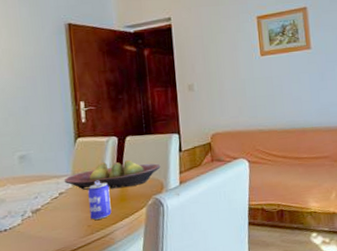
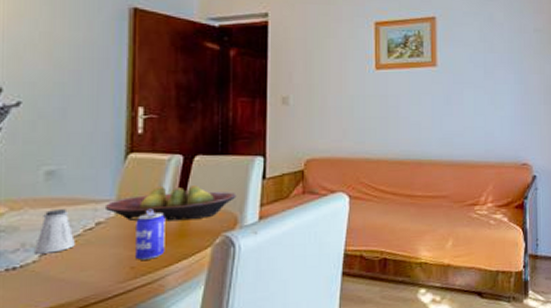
saltshaker: none [17,184,46,219] -> present [33,209,75,254]

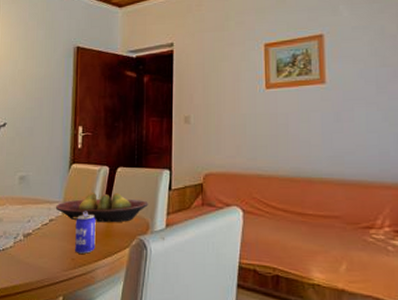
saltshaker: present [33,209,75,254] -> none [11,207,36,241]

